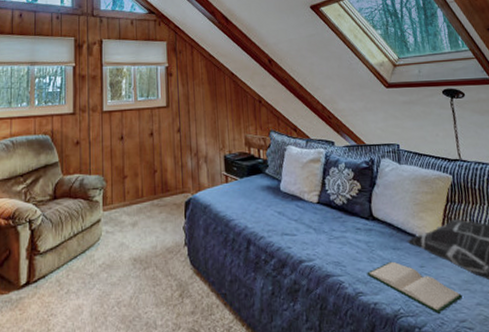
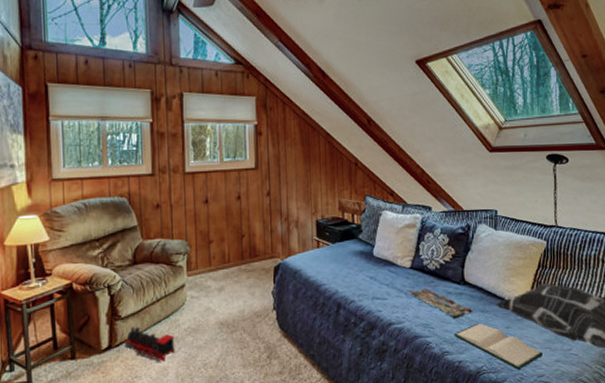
toy train: none [41,262,90,299] -> present [124,327,175,362]
magazine: none [315,224,383,257] -> present [407,289,472,319]

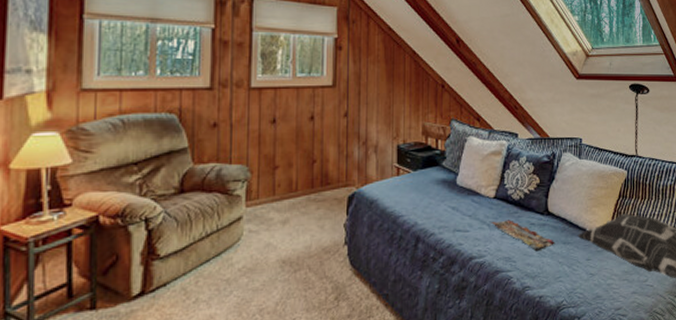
toy train: present [124,327,175,362] -> none [161,267,226,309]
hardback book: present [454,323,543,370] -> none [536,255,621,303]

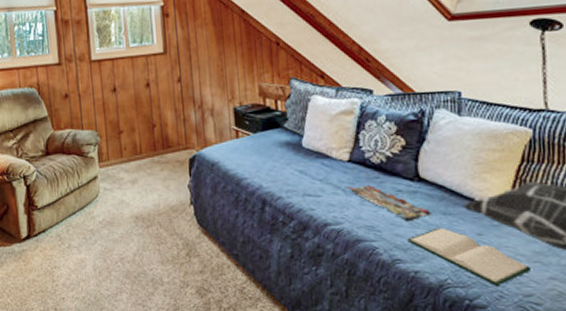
hardback book: none [536,255,621,303] -> present [407,227,531,286]

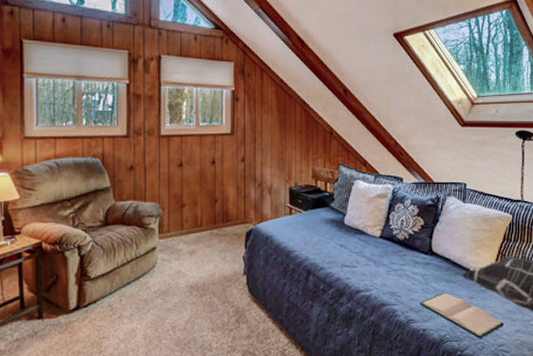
magazine: present [345,185,431,222] -> none [376,258,438,288]

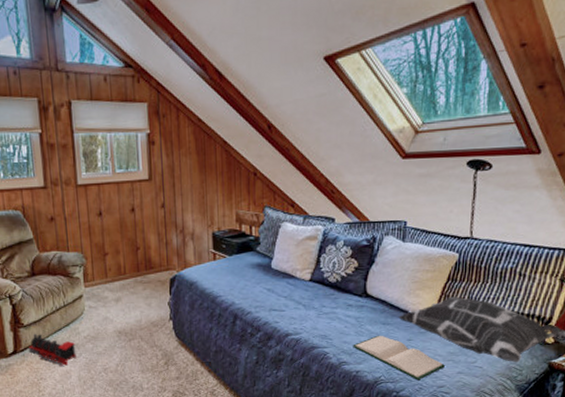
toy train: none [92,288,144,323] -> present [28,334,76,366]

